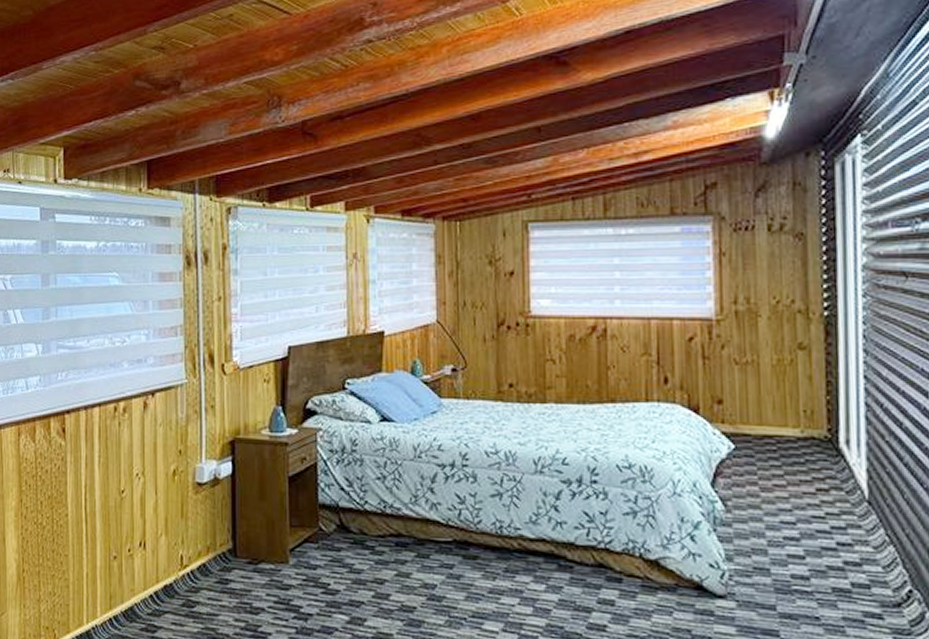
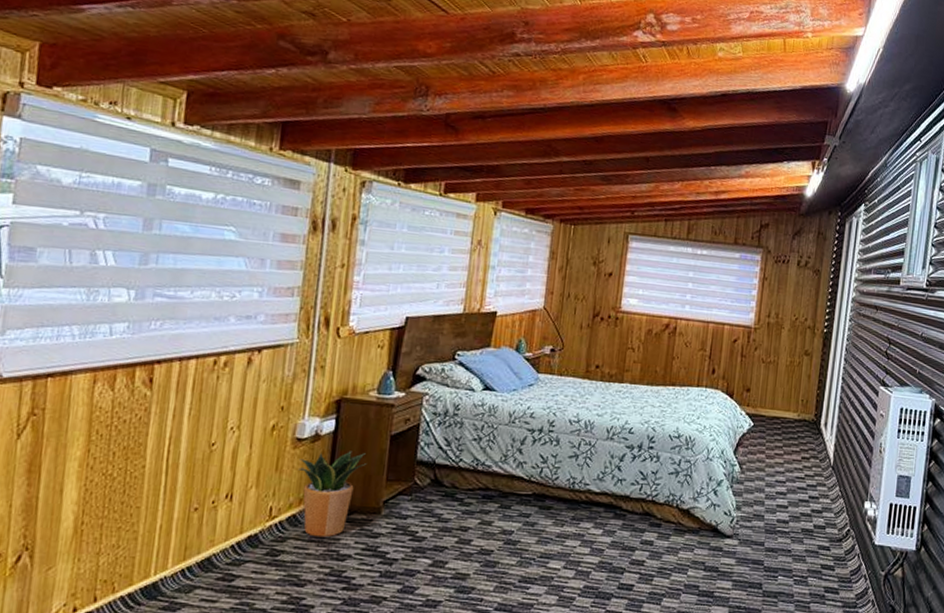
potted plant: none [202,495,267,589] -> present [298,451,366,538]

